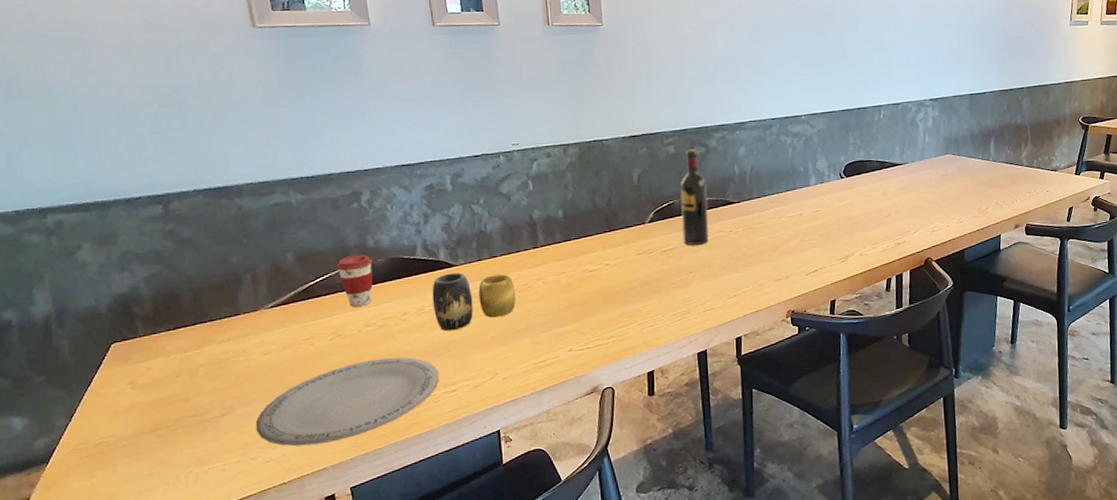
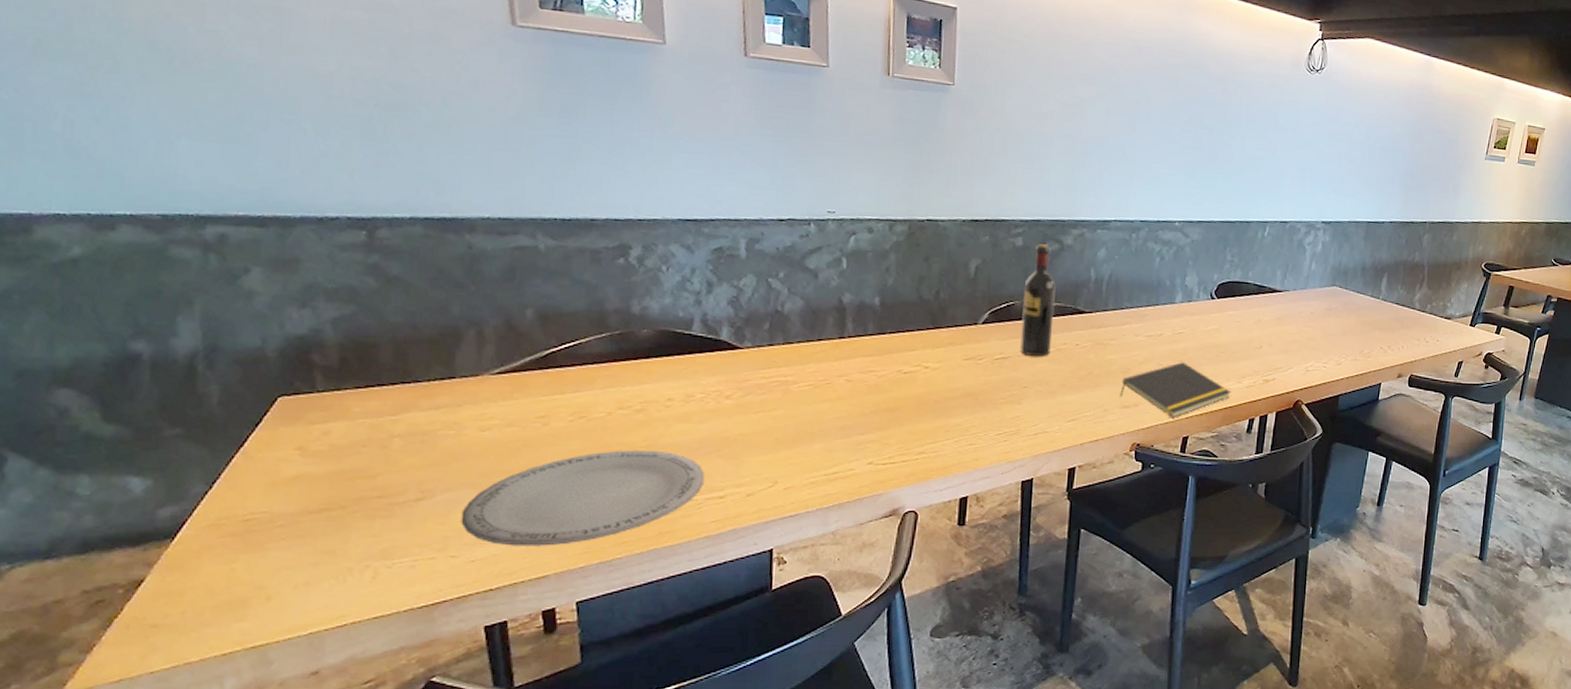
coffee cup: present [336,254,373,307] -> none [588,321,636,384]
vase: present [432,272,516,332] -> none [706,356,812,426]
notepad: none [772,236,869,285] -> present [1120,362,1232,418]

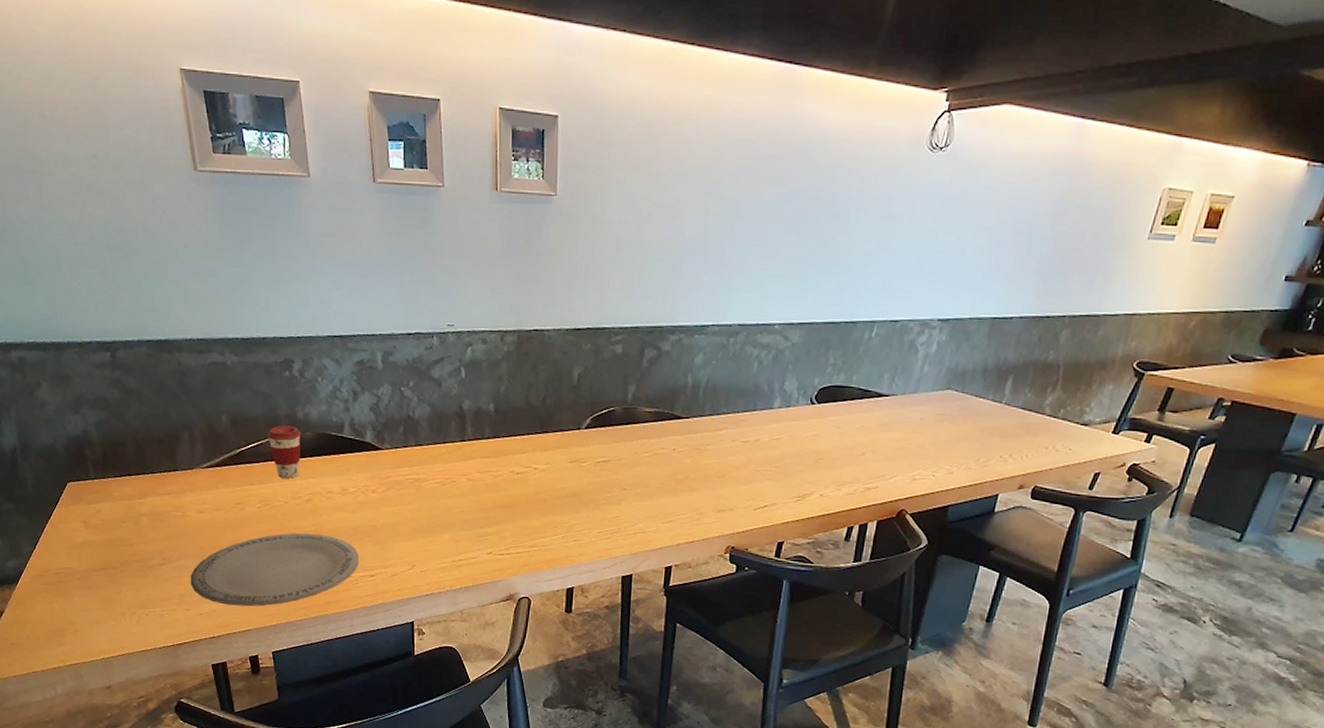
coffee cup: none [588,321,636,384] -> present [267,425,302,478]
wine bottle: present [1020,244,1056,356] -> none [620,351,654,460]
notepad: present [1120,362,1232,418] -> none [715,468,830,523]

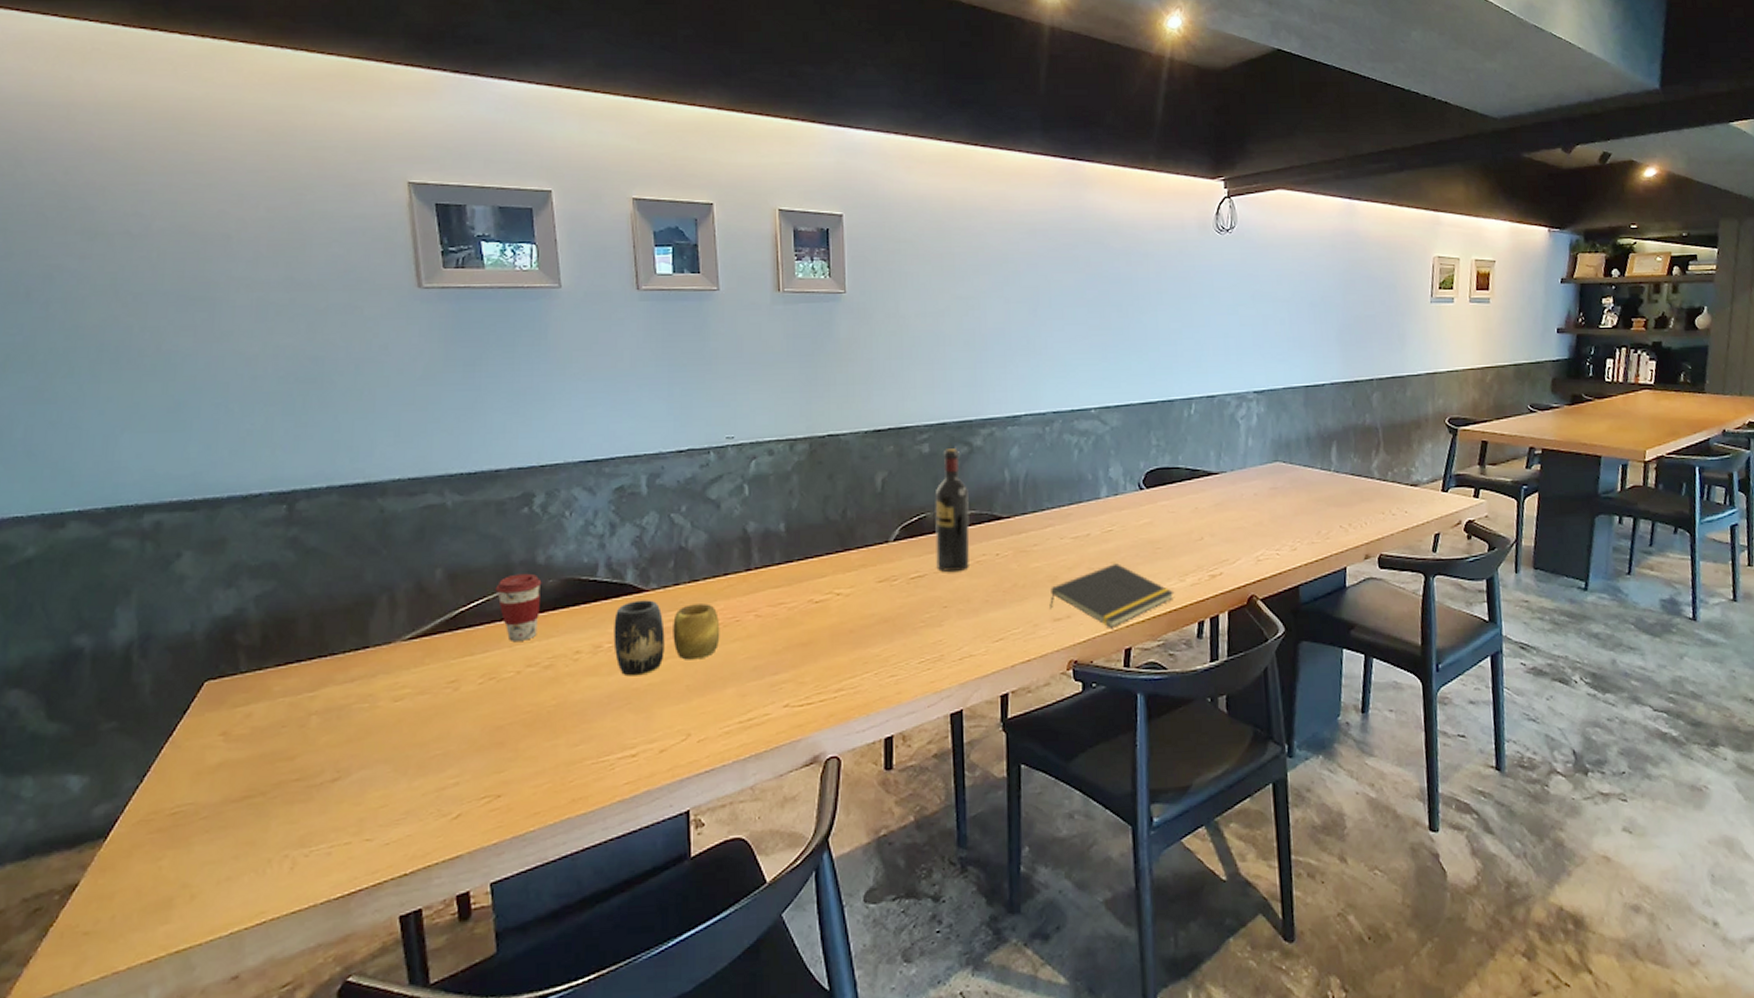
plate: present [190,533,359,607] -> none [375,708,615,825]
vase: none [357,456,439,516] -> present [613,600,720,677]
wine bottle: none [620,351,654,460] -> present [935,448,970,572]
notepad: none [715,468,830,523] -> present [1050,563,1175,628]

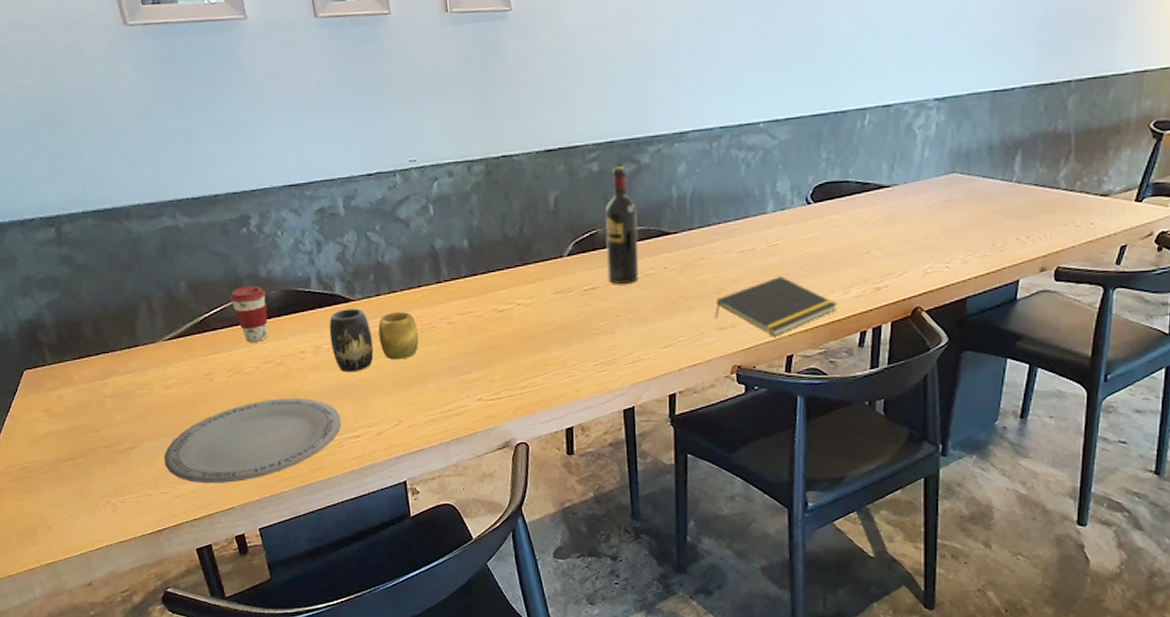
plate: none [375,708,615,825] -> present [163,397,341,484]

